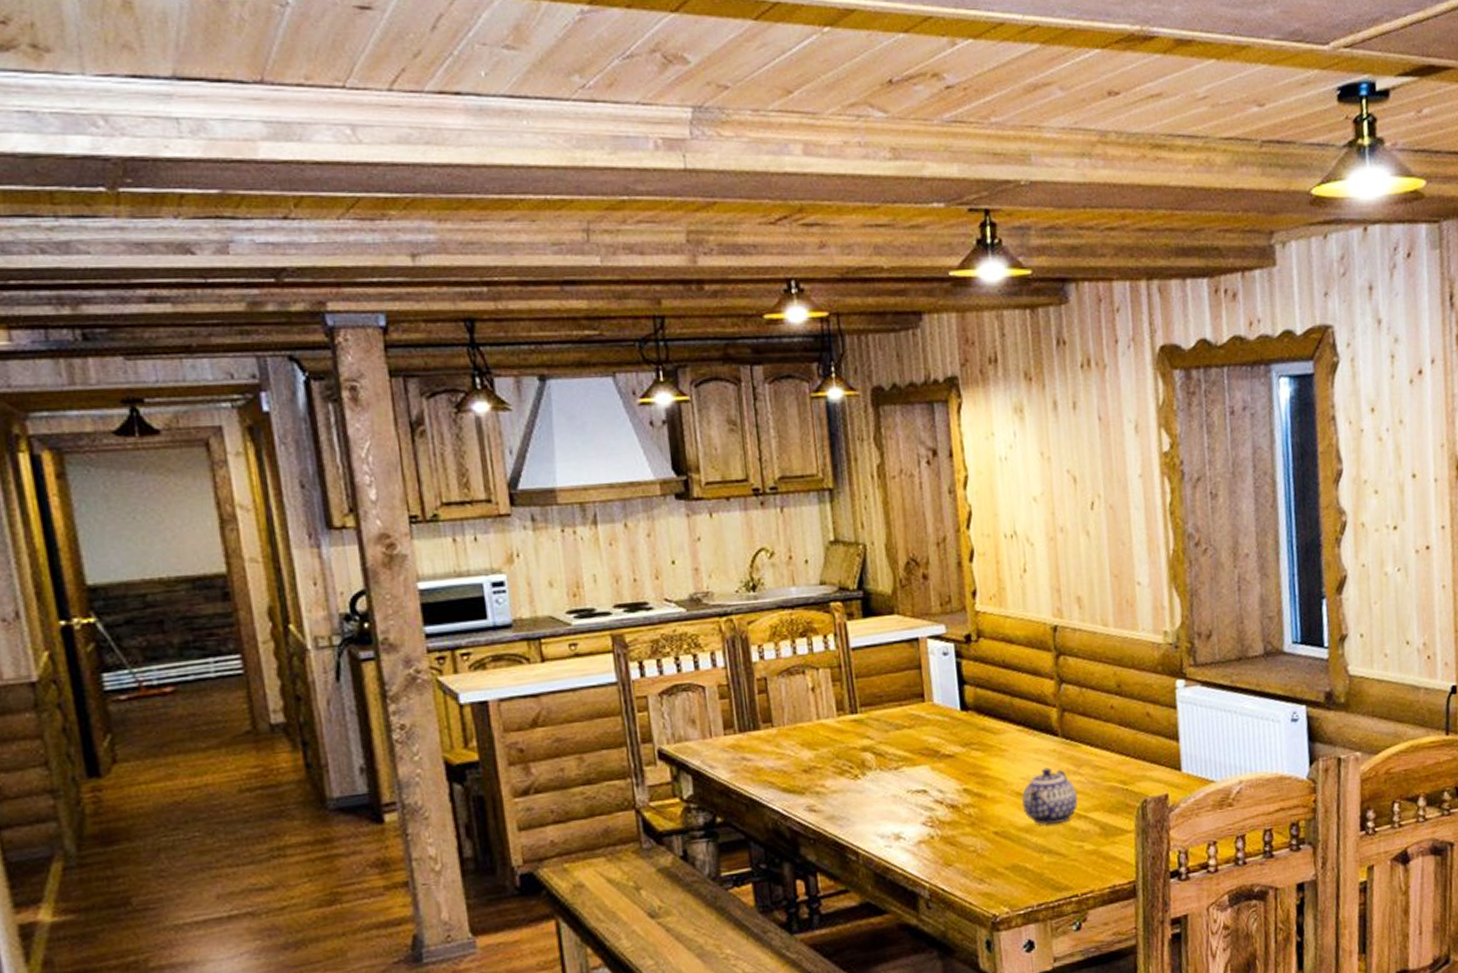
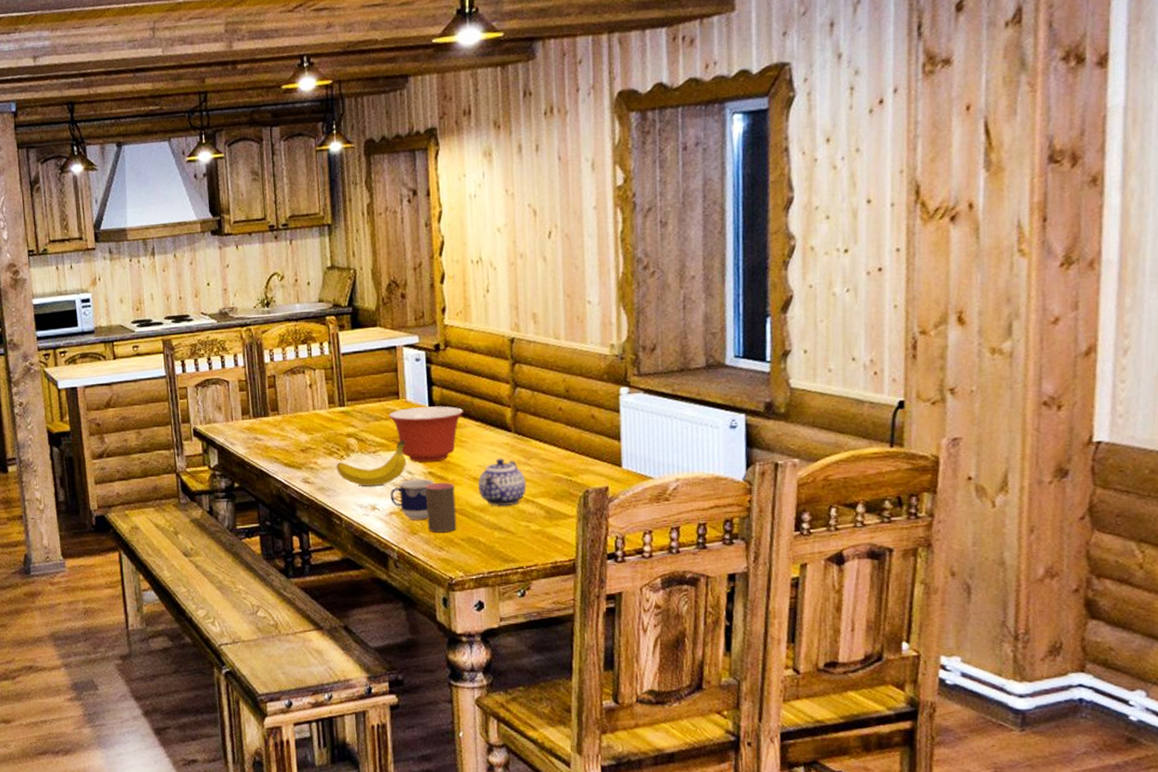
fruit: none [849,751,937,811] -> present [336,439,407,486]
mixing bowl: none [912,708,1003,778] -> present [389,406,464,463]
cup: none [917,797,971,849] -> present [390,478,434,520]
cup: none [960,800,1000,862] -> present [425,482,457,533]

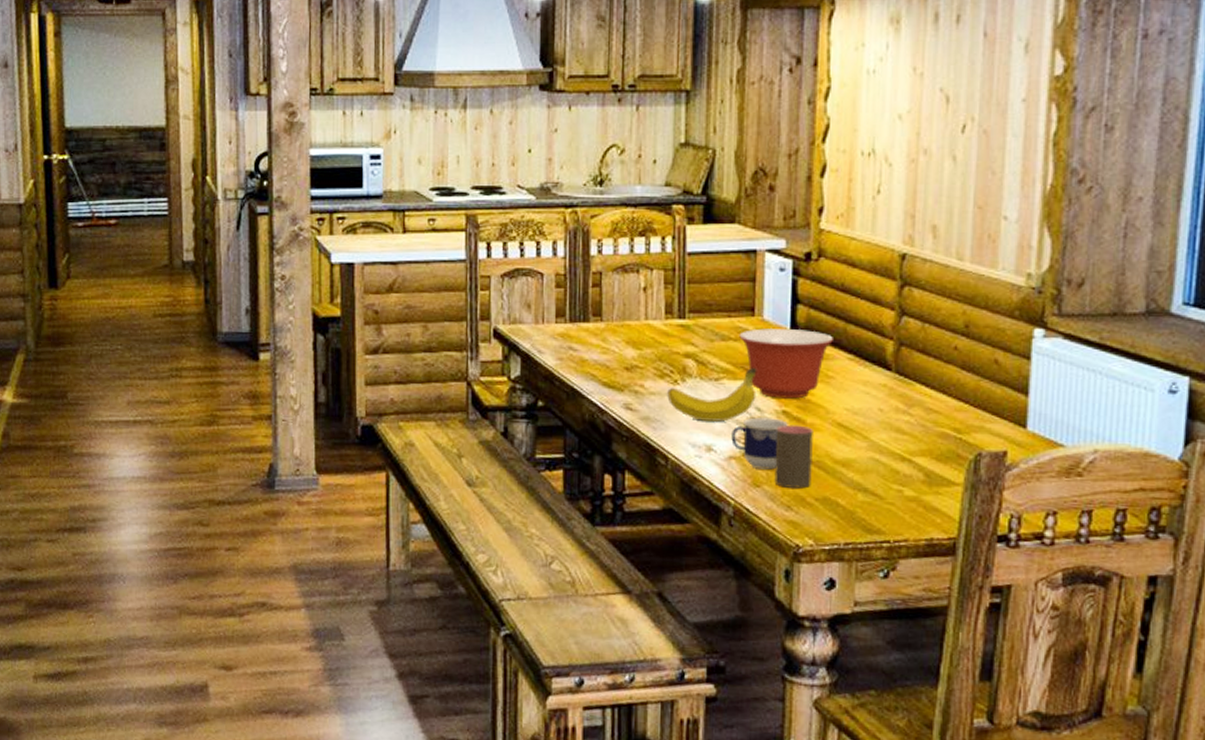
teapot: present [478,458,527,506] -> none [843,402,904,462]

